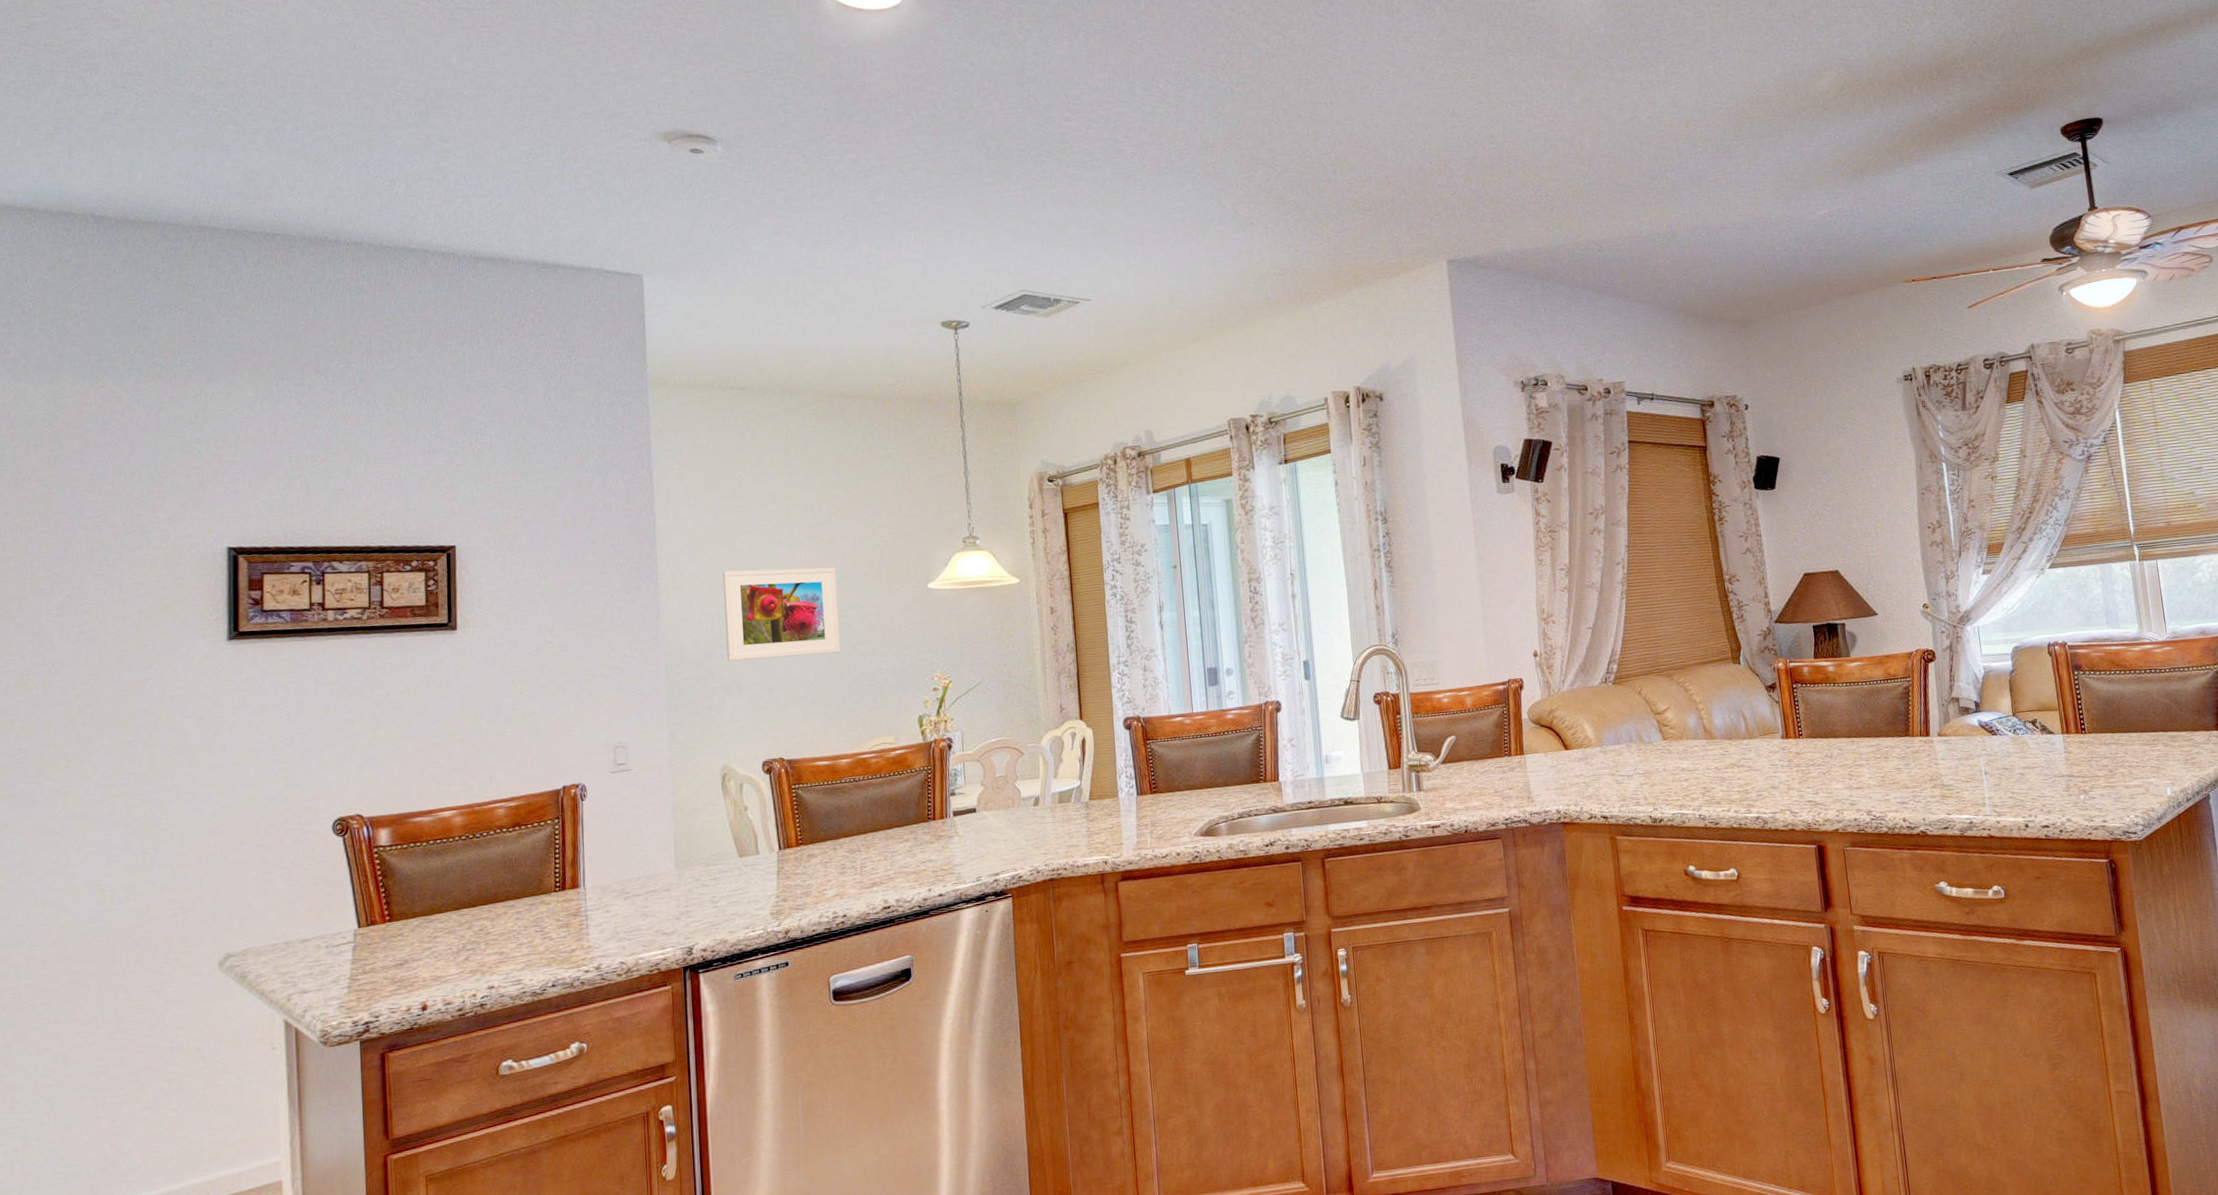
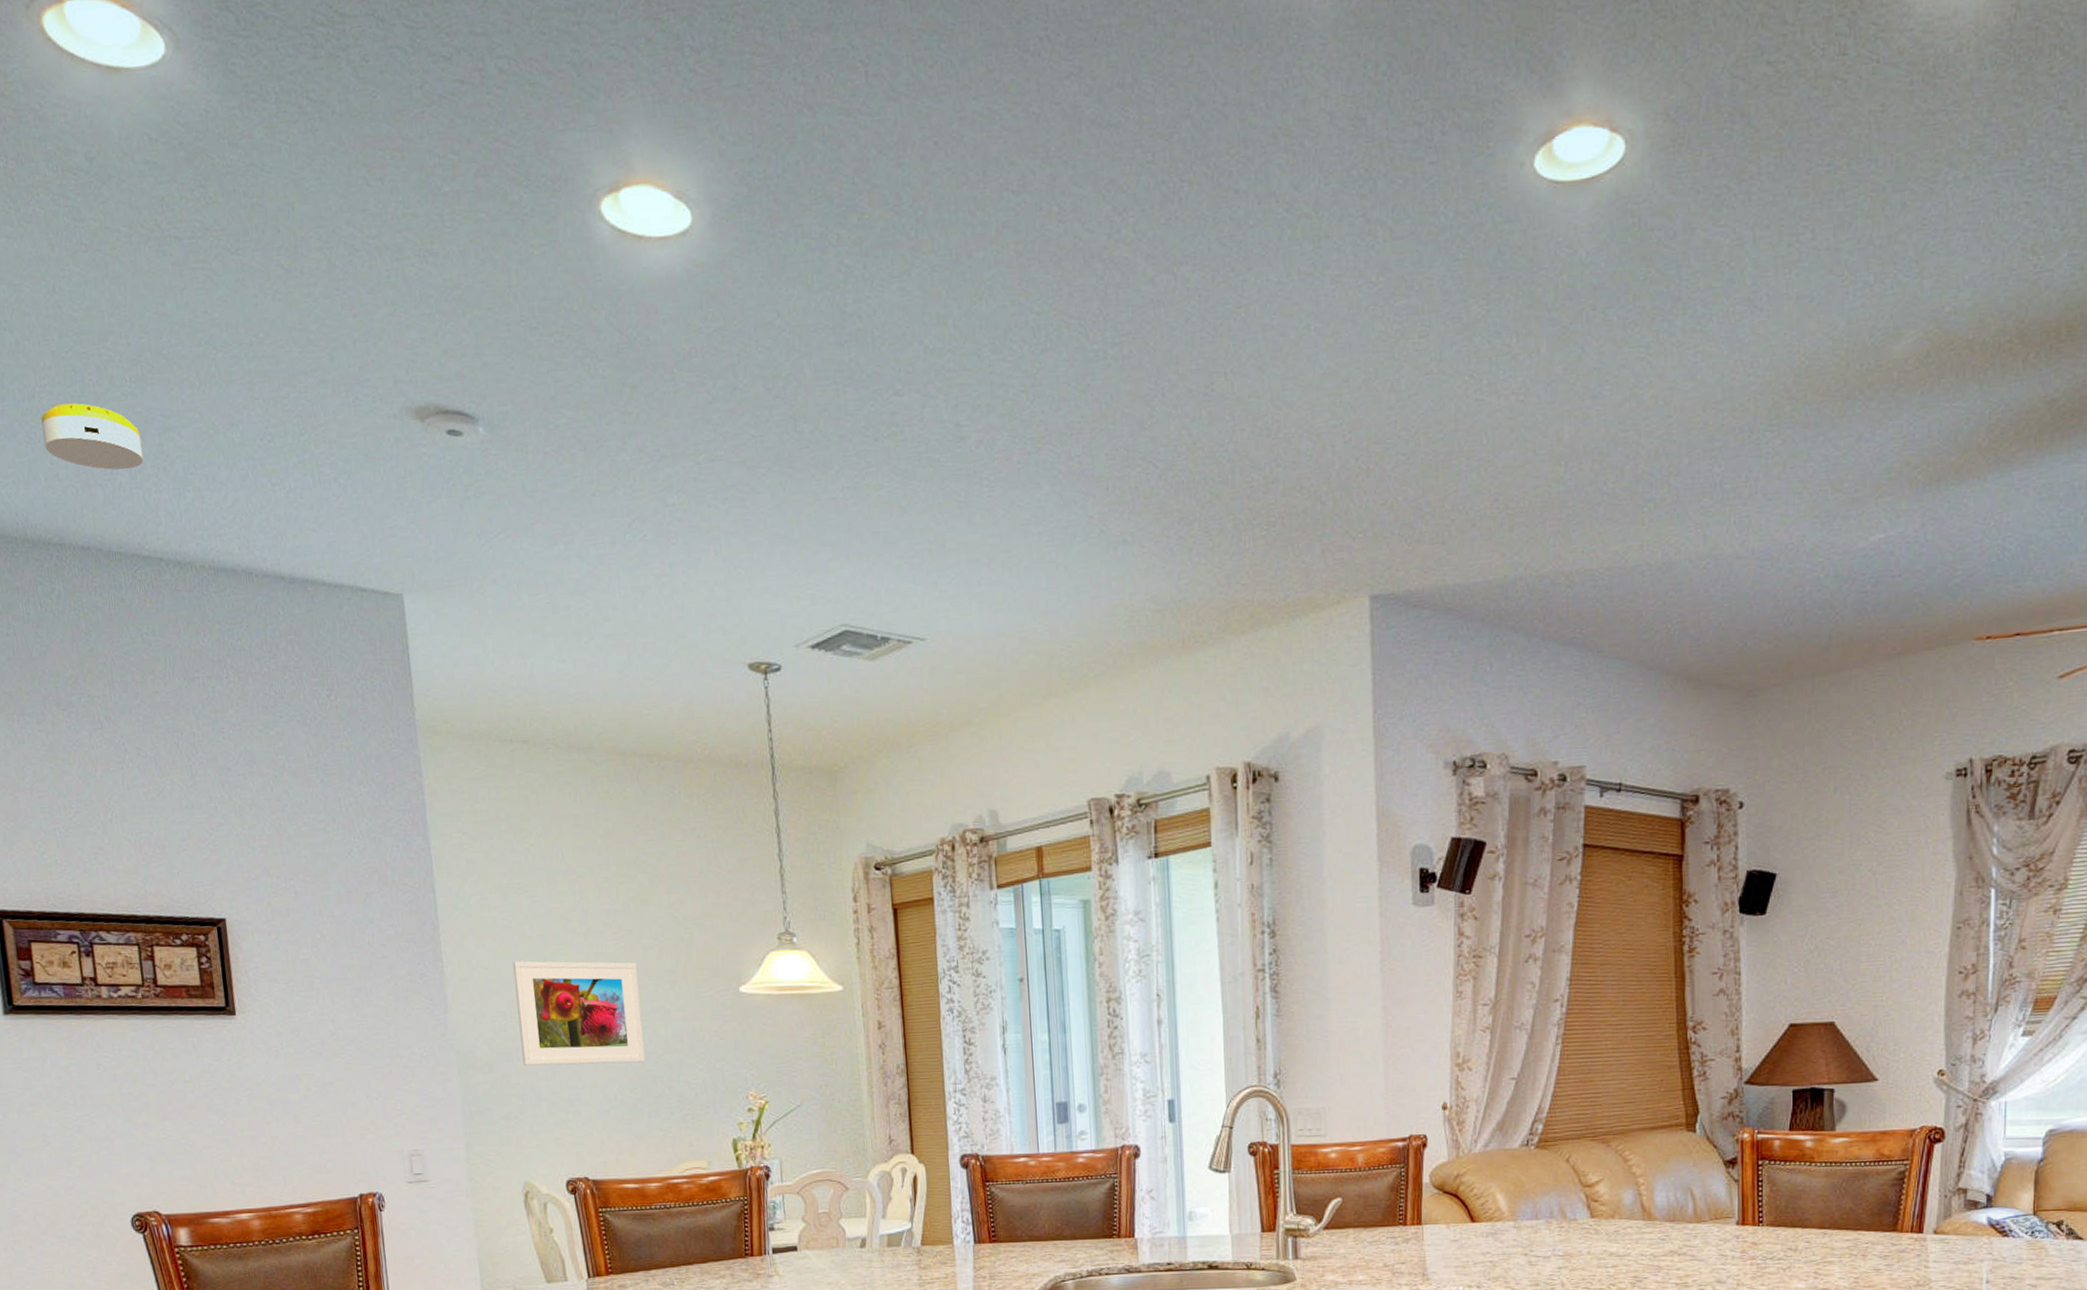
smoke detector: none [330,131,420,183] -> present [41,403,144,470]

